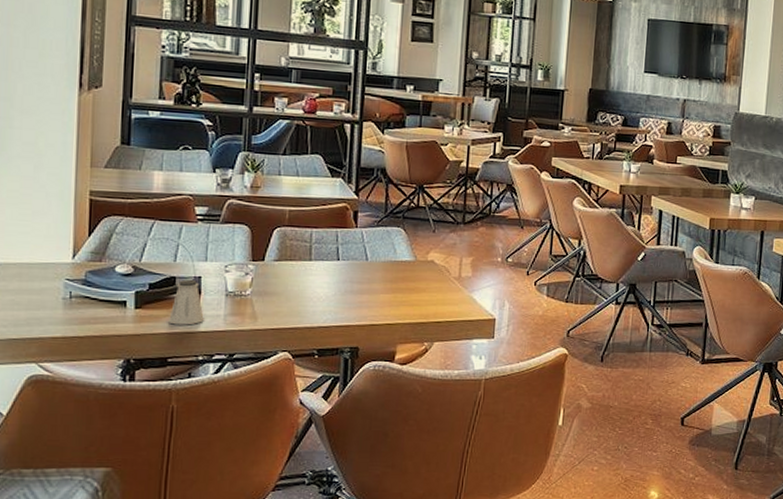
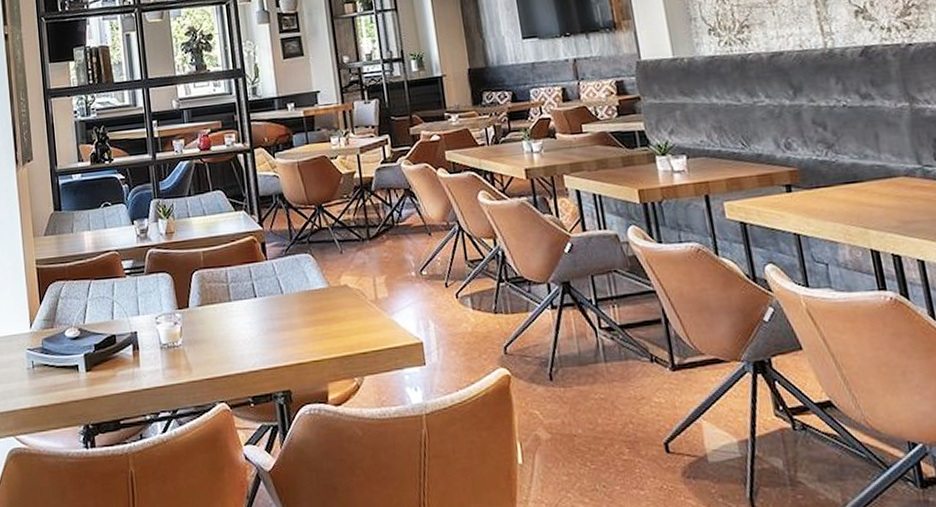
saltshaker: present [169,279,204,325] -> none [115,335,146,385]

